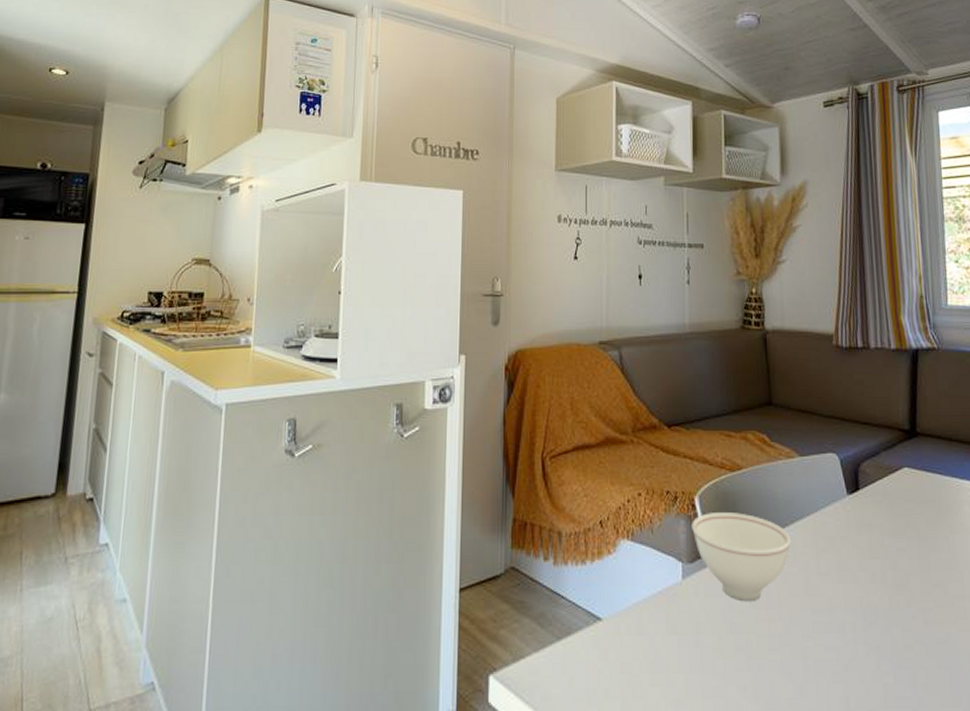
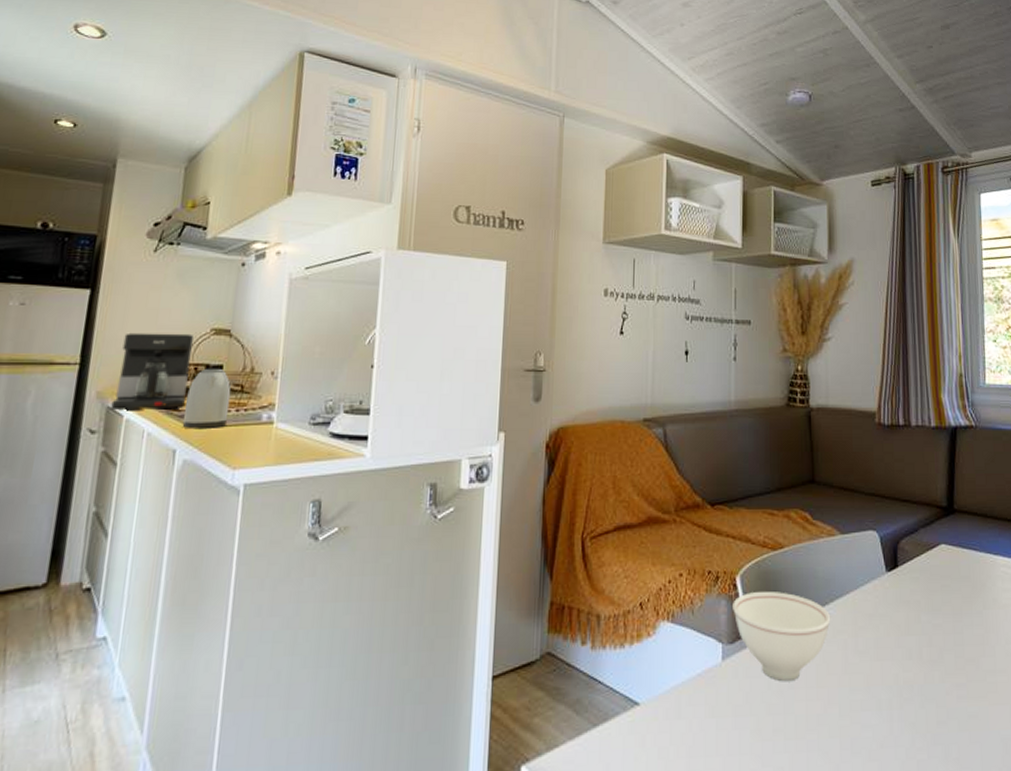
coffee maker: none [106,263,178,336] -> present [111,332,195,411]
kettle: none [169,295,212,351] -> present [181,368,231,428]

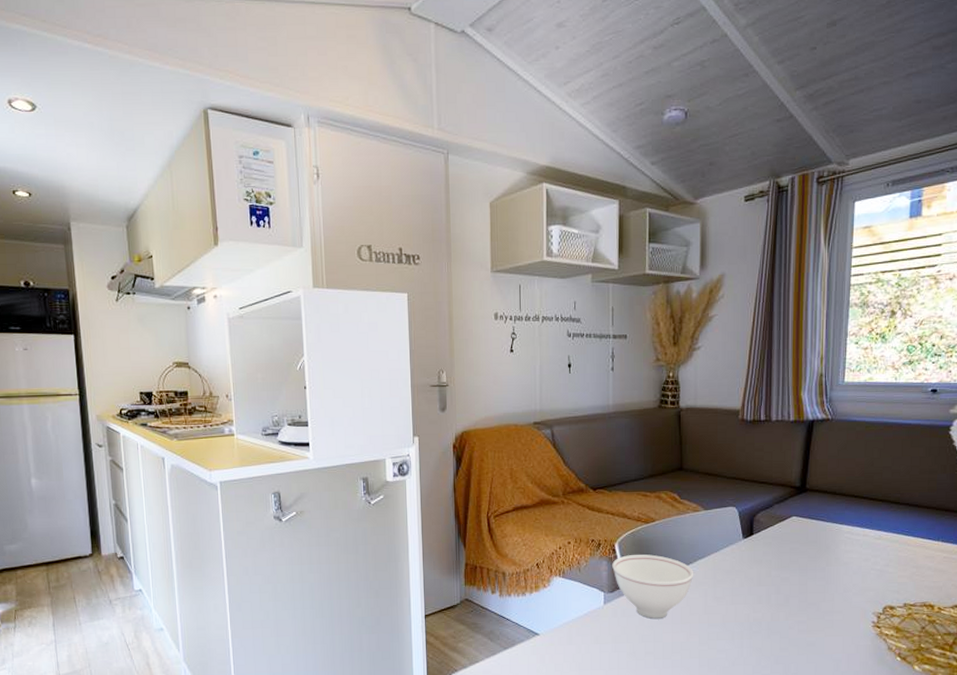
coffee maker: present [111,332,195,411] -> none [107,367,164,430]
kettle: present [181,368,231,428] -> none [164,393,199,441]

